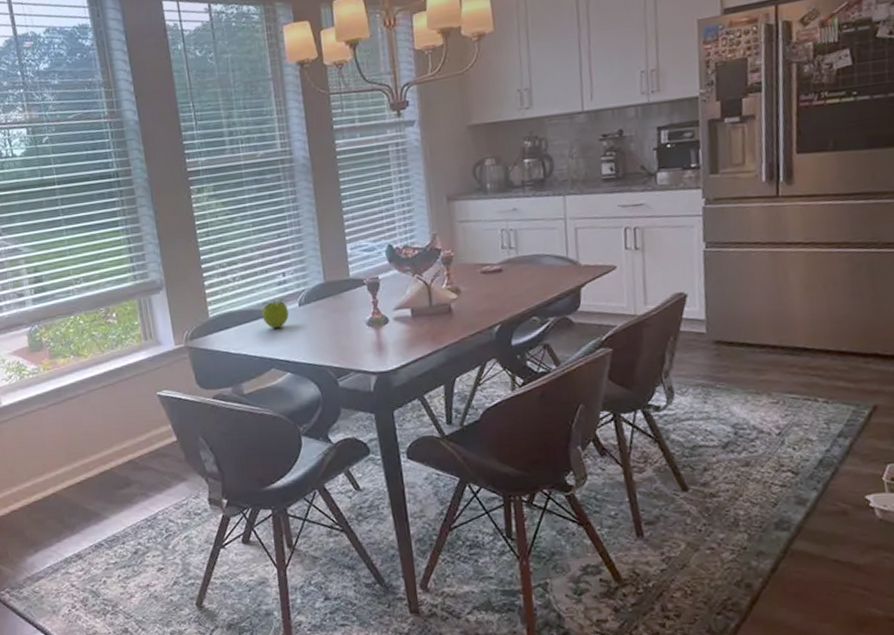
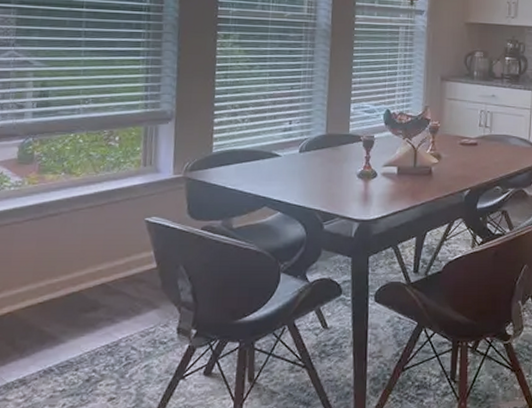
fruit: present [261,298,289,329] -> none [263,143,289,171]

